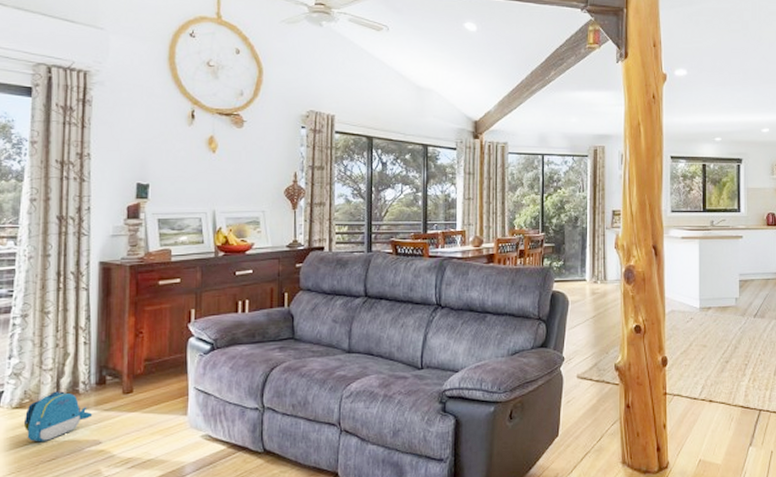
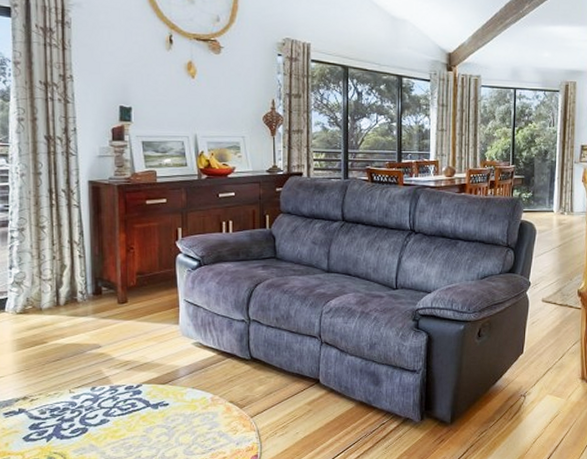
backpack: present [23,391,93,442] -> none [28,299,92,345]

